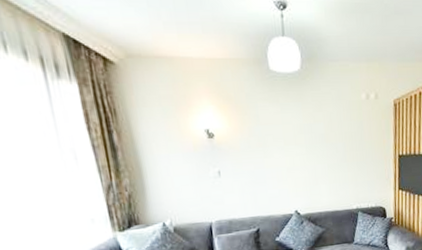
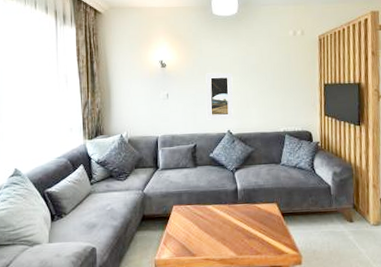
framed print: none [265,144,301,200] -> present [206,72,234,120]

